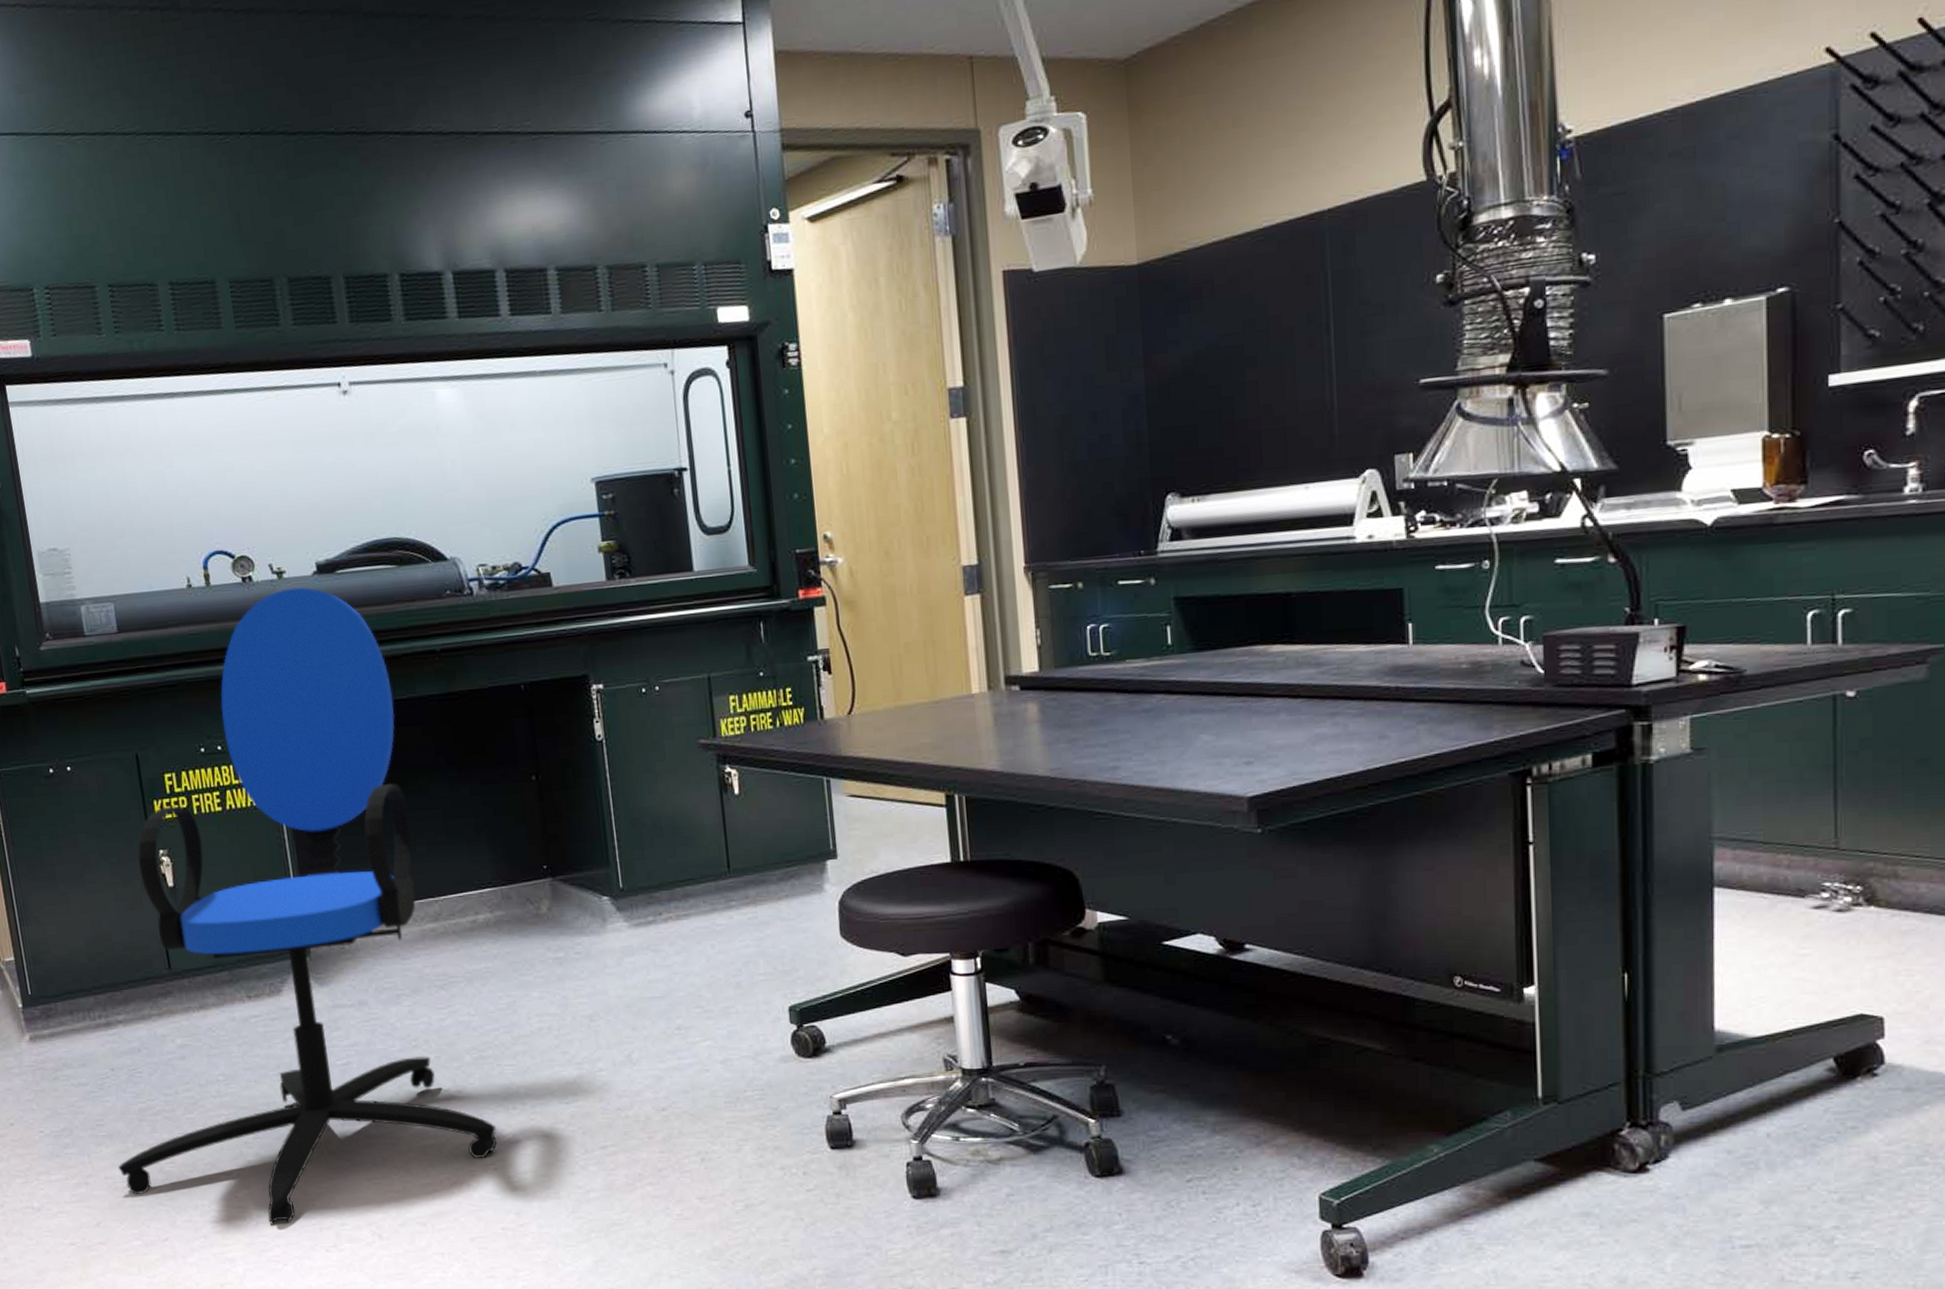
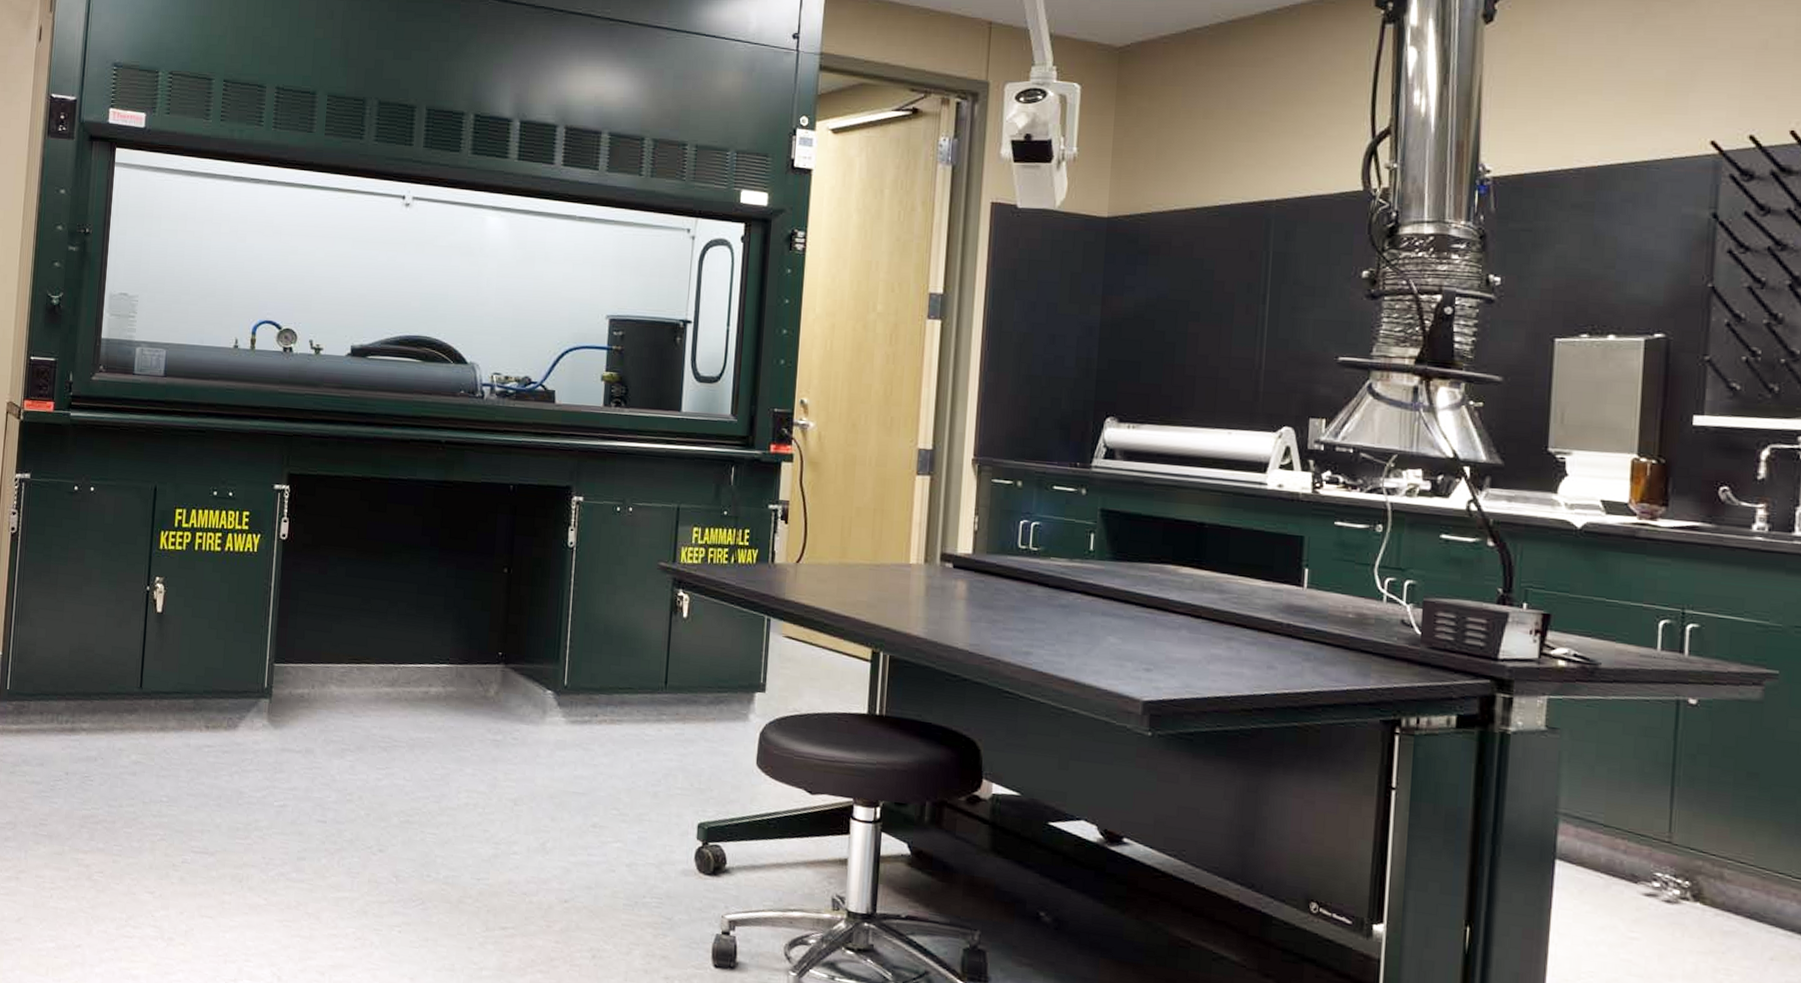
office chair: present [118,587,498,1225] -> none [50,364,409,951]

